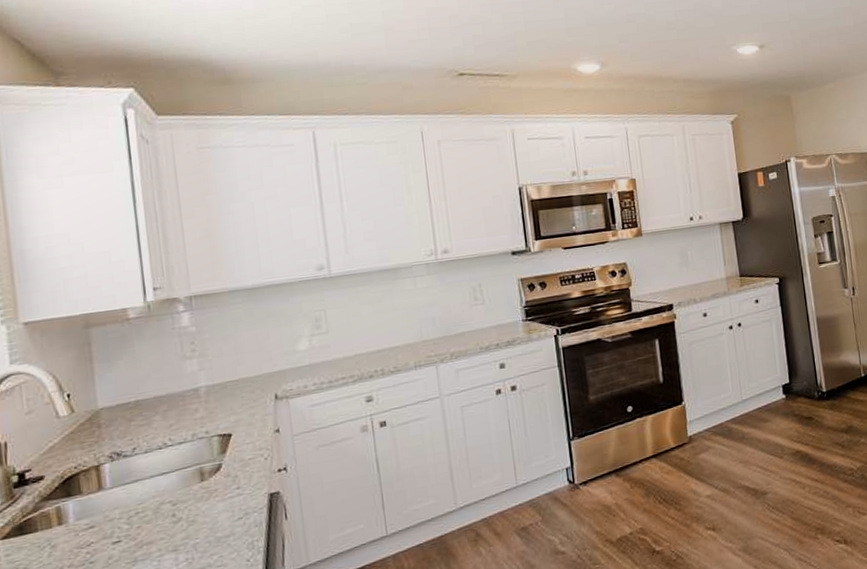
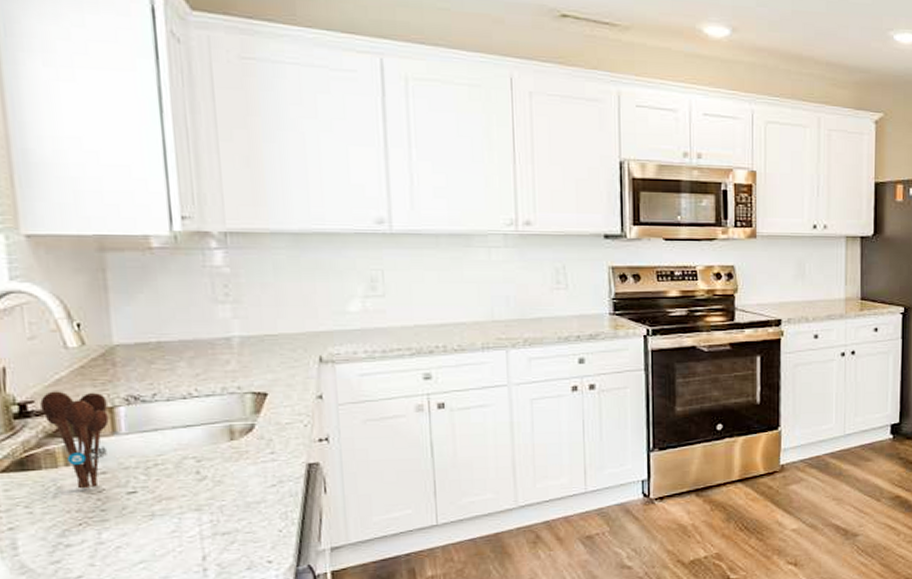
utensil holder: none [36,454,96,545] -> present [40,391,109,489]

